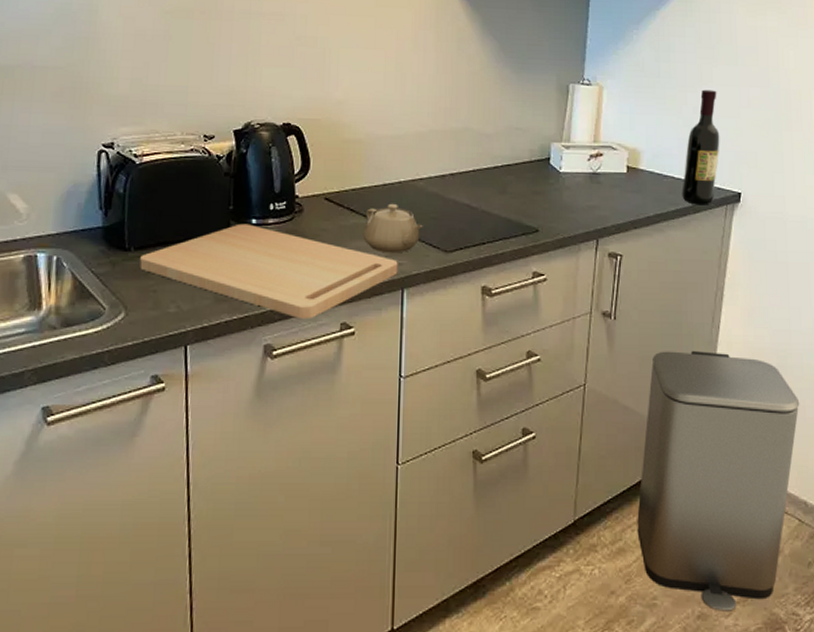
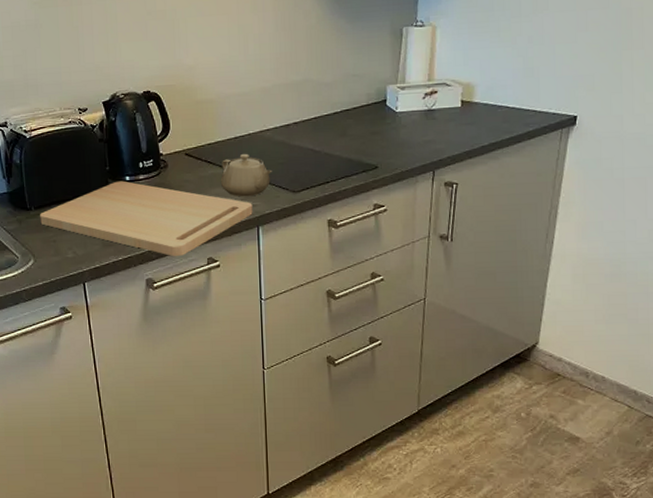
pedal bin: present [637,351,800,611] -> none [475,264,633,481]
wine bottle: present [682,89,720,205] -> none [516,17,556,131]

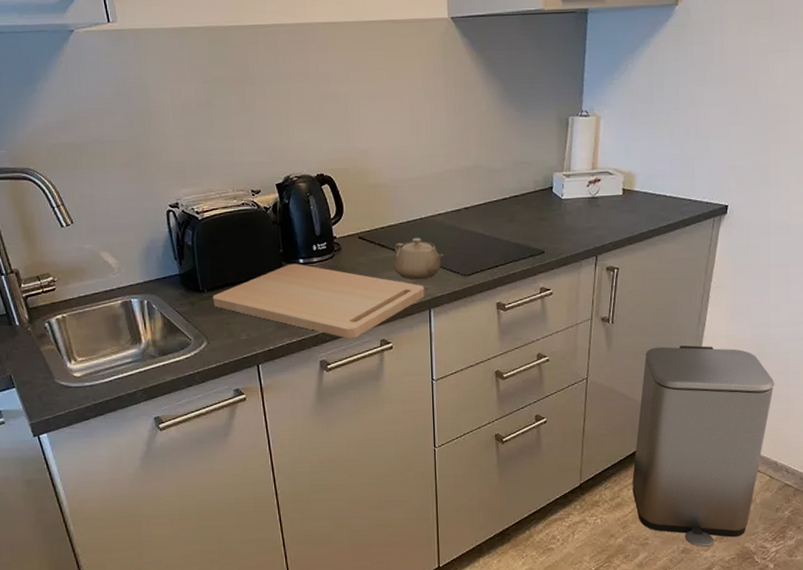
pedal bin: none [475,264,633,481] -> present [632,345,775,547]

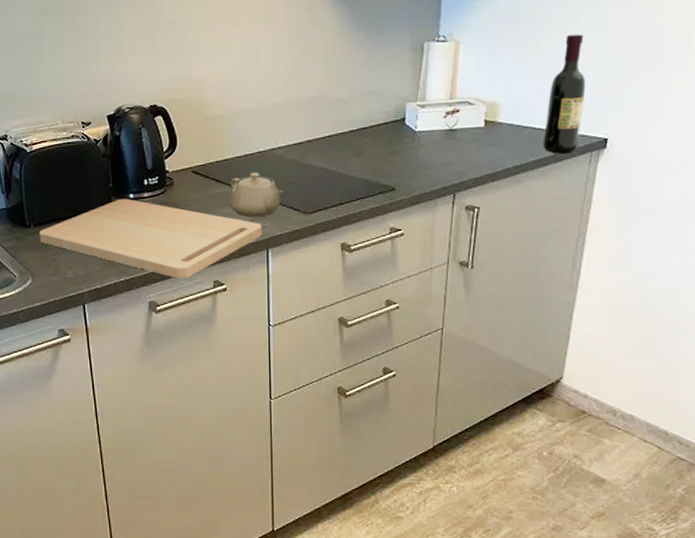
pedal bin: present [632,345,775,547] -> none [494,295,664,525]
wine bottle: none [673,111,710,219] -> present [543,34,586,154]

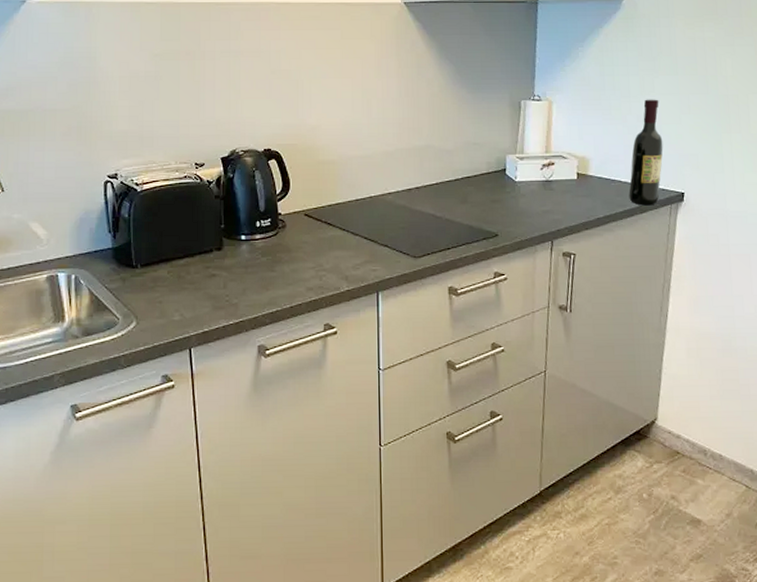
cutting board: present [39,198,262,279] -> none [146,240,373,322]
teapot: present [228,172,284,218] -> none [340,216,394,261]

